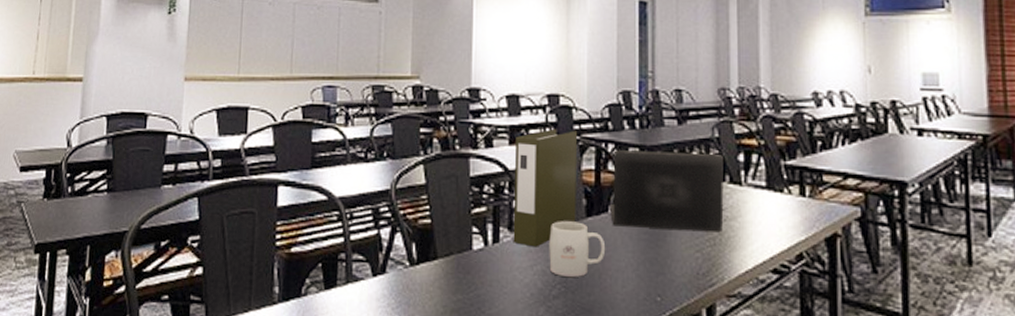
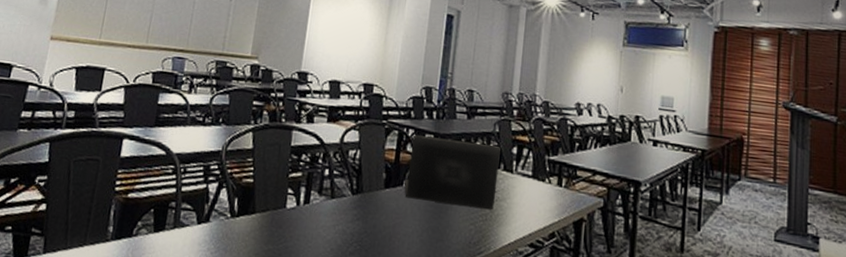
binder: present [513,128,577,247] -> none [321,112,385,210]
mug: present [549,221,606,277] -> none [349,190,398,238]

